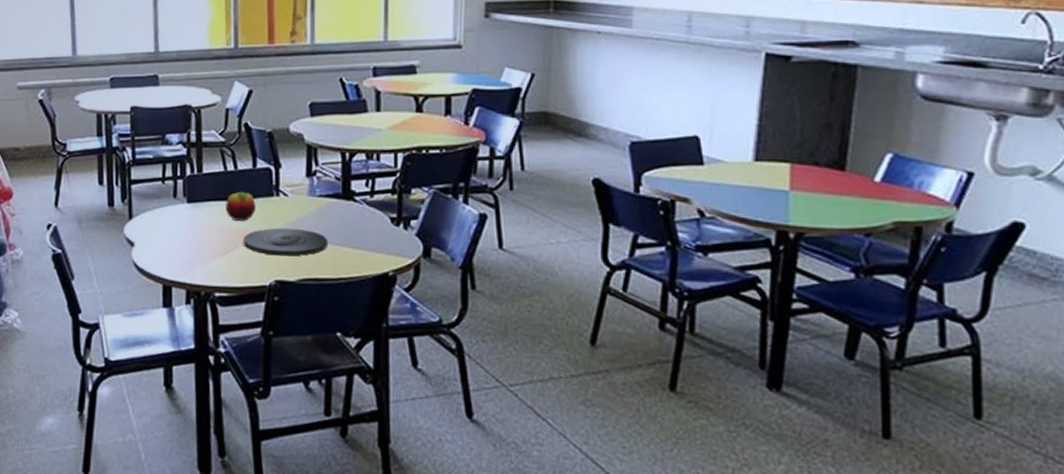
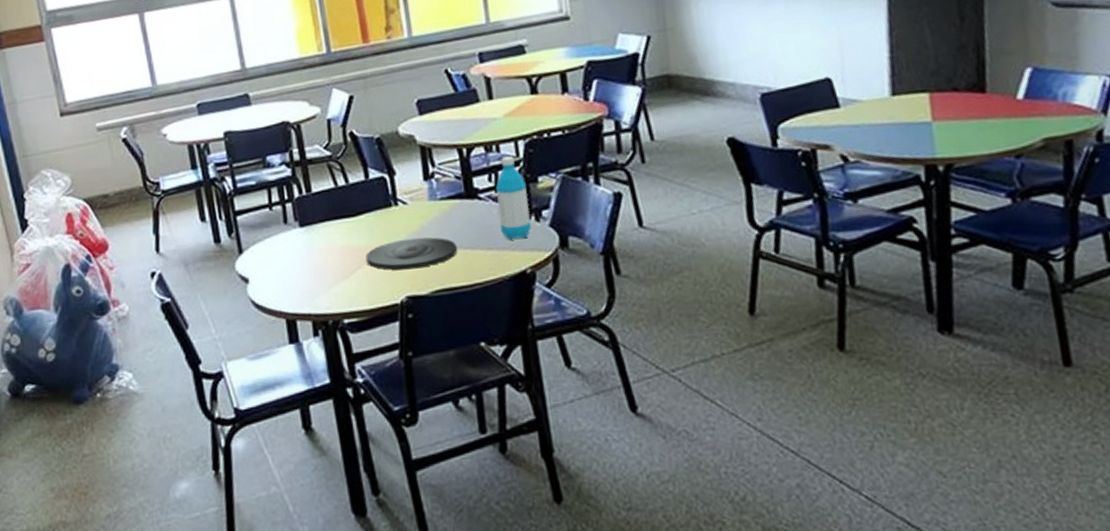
fruit: present [226,191,256,221] -> none [341,206,375,239]
water bottle: none [370,166,399,243] -> present [495,156,531,240]

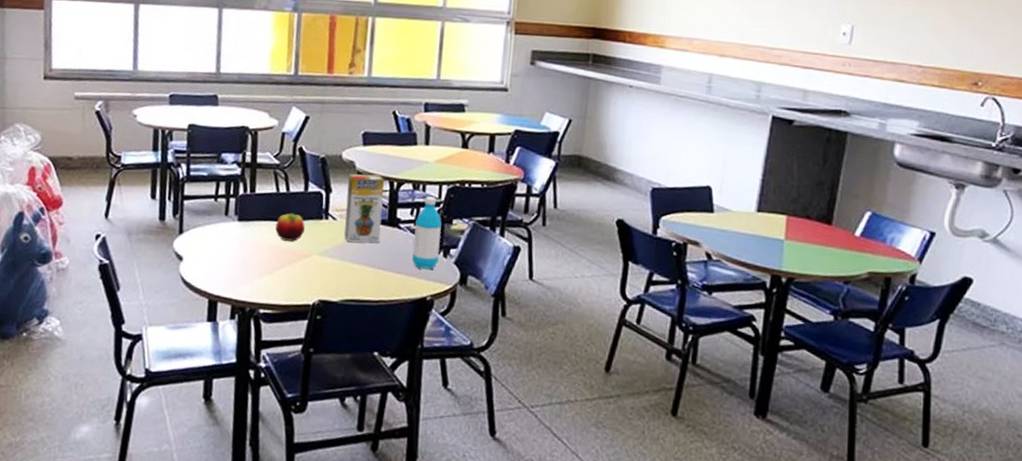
fruit: none [341,206,375,239] -> present [275,213,305,241]
plate: present [365,237,458,270] -> none [290,249,372,278]
juice box: none [409,144,460,227] -> present [344,174,385,243]

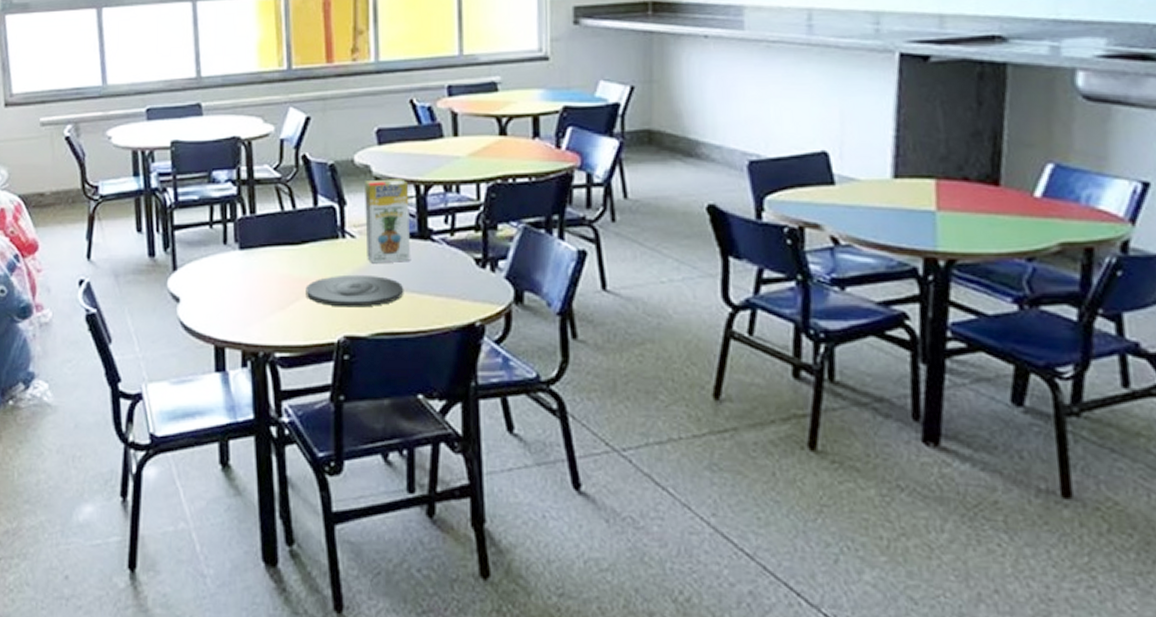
fruit: present [275,213,305,241] -> none [284,234,319,268]
plate: none [290,249,372,278] -> present [305,274,404,308]
water bottle: present [412,196,442,269] -> none [450,199,485,289]

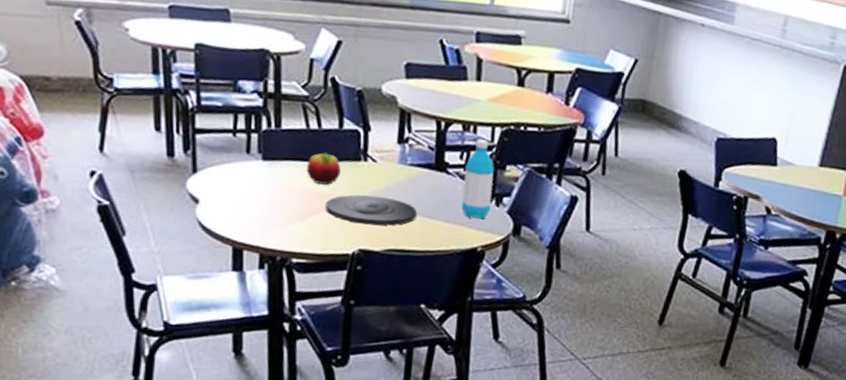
fruit: none [284,234,319,268] -> present [307,152,341,185]
juice box: present [363,179,410,264] -> none [386,110,431,189]
water bottle: none [450,199,485,289] -> present [462,139,494,218]

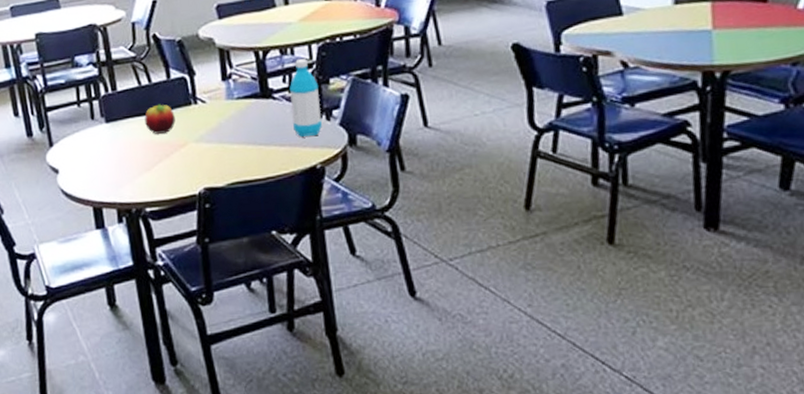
plate: present [325,194,418,226] -> none [167,133,253,164]

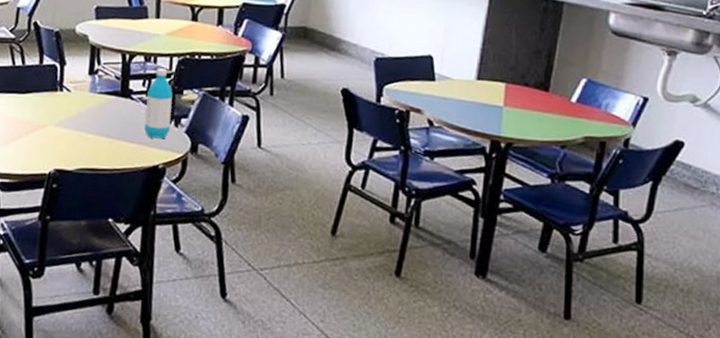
fruit: present [144,104,175,134] -> none [12,85,41,113]

